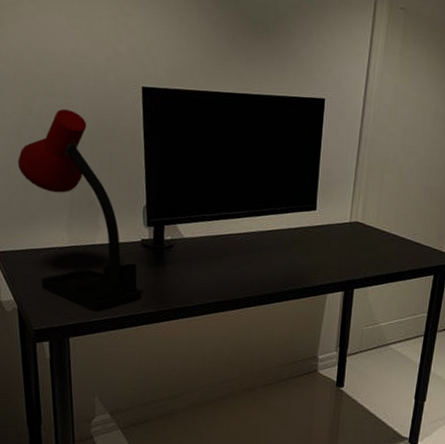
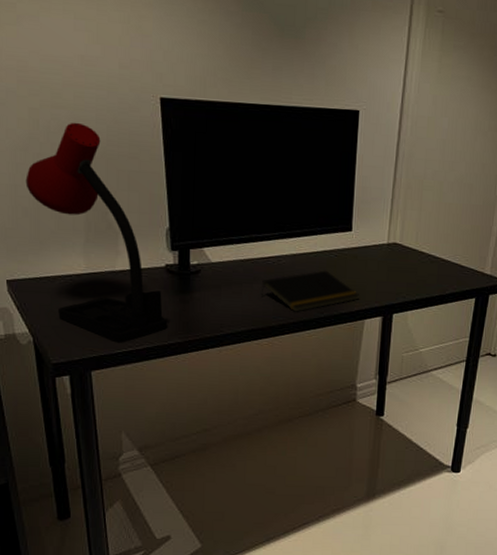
notepad: none [229,246,322,286] -> present [260,270,359,312]

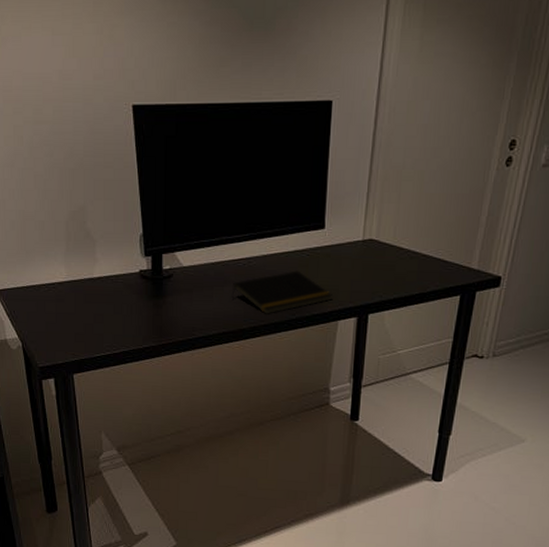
desk lamp: present [25,122,168,343] -> none [12,136,142,347]

